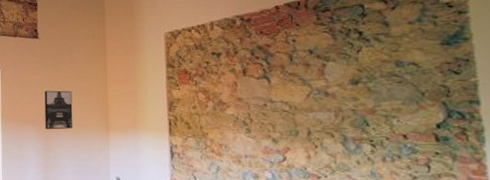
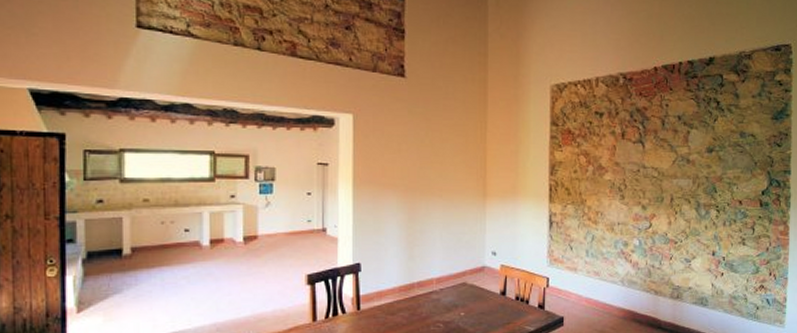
wall art: present [44,90,73,130] -> none [411,146,445,197]

